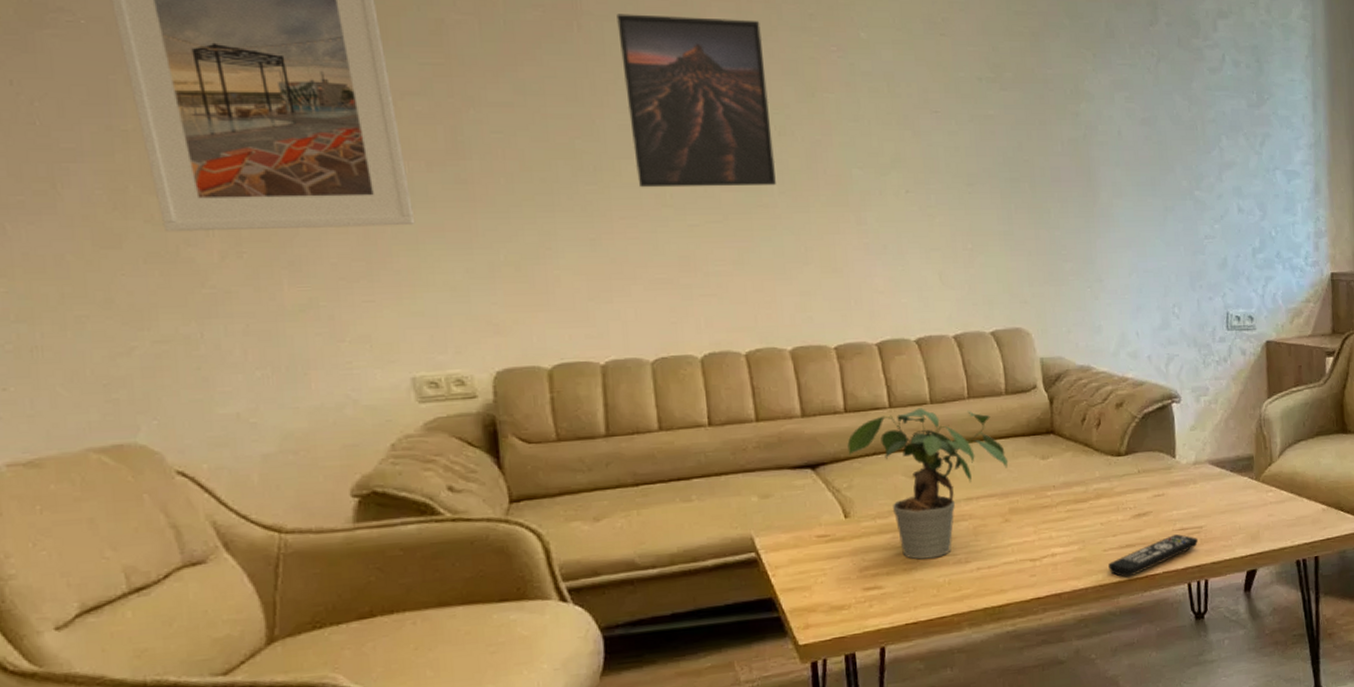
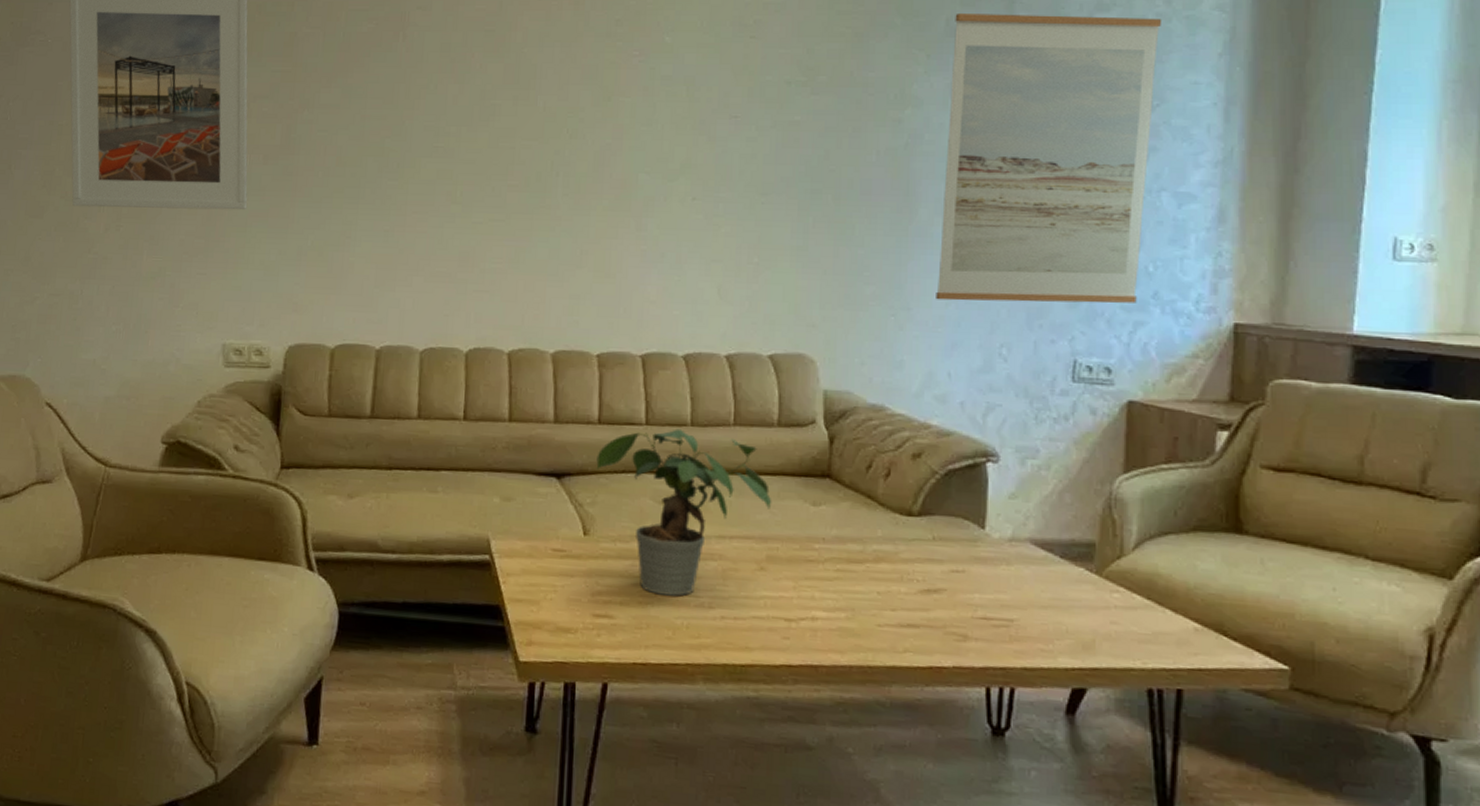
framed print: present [616,13,776,188] -> none [434,24,567,187]
remote control: present [1108,534,1199,578] -> none [882,623,1007,664]
wall art: none [1112,16,1266,271] -> present [936,12,1162,304]

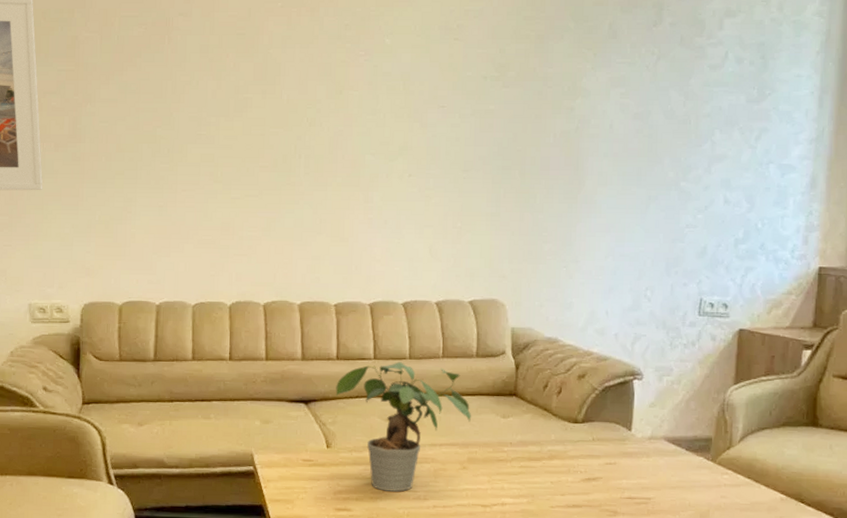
wall art: present [936,12,1162,304] -> none [598,18,776,254]

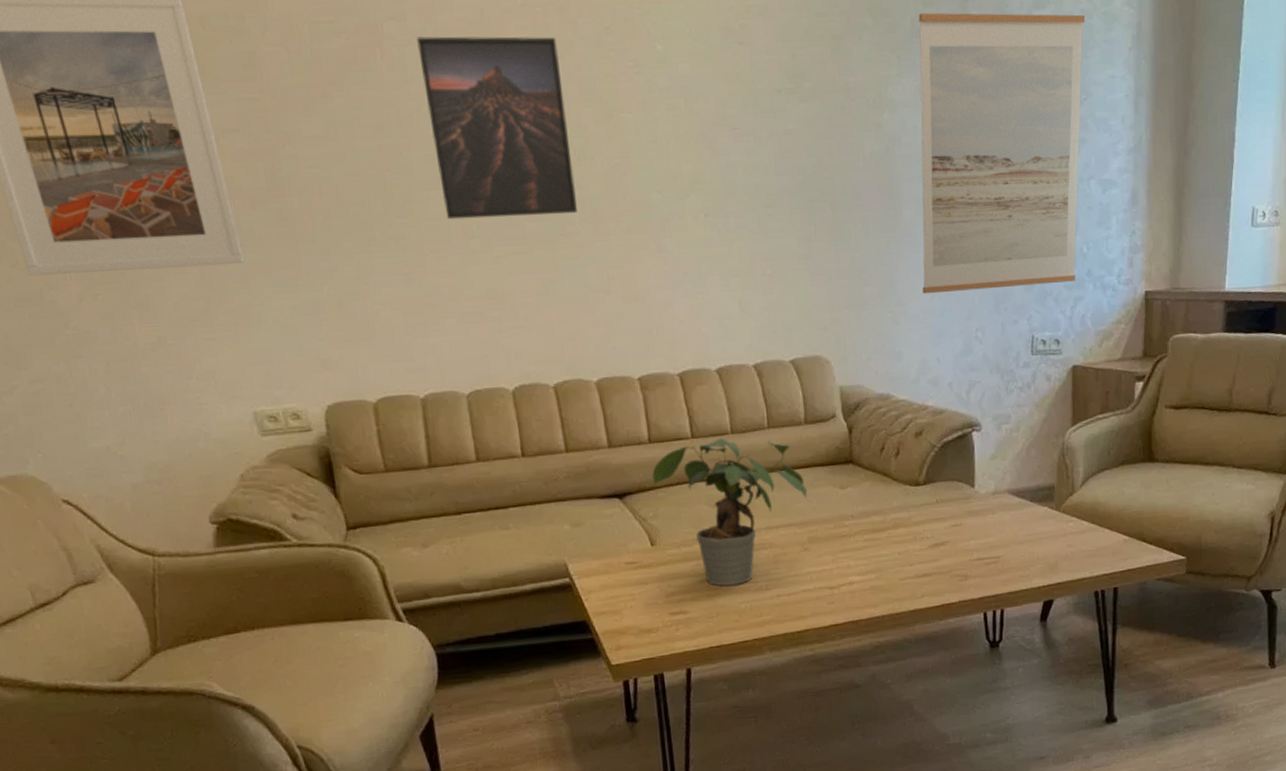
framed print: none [197,28,305,168] -> present [417,36,577,220]
wall art: none [598,18,776,254] -> present [918,12,1086,294]

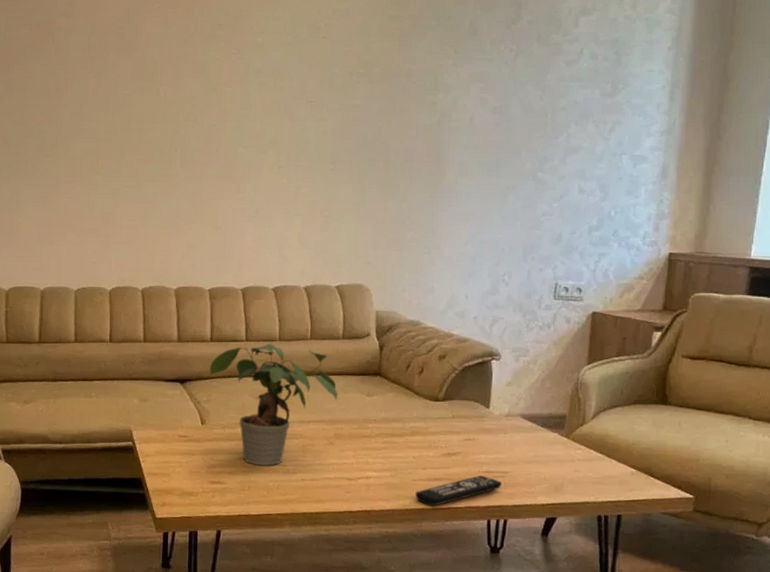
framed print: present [417,36,577,220] -> none [78,29,181,160]
remote control: none [905,564,996,606] -> present [415,476,503,506]
wall art: present [918,12,1086,294] -> none [458,16,629,241]

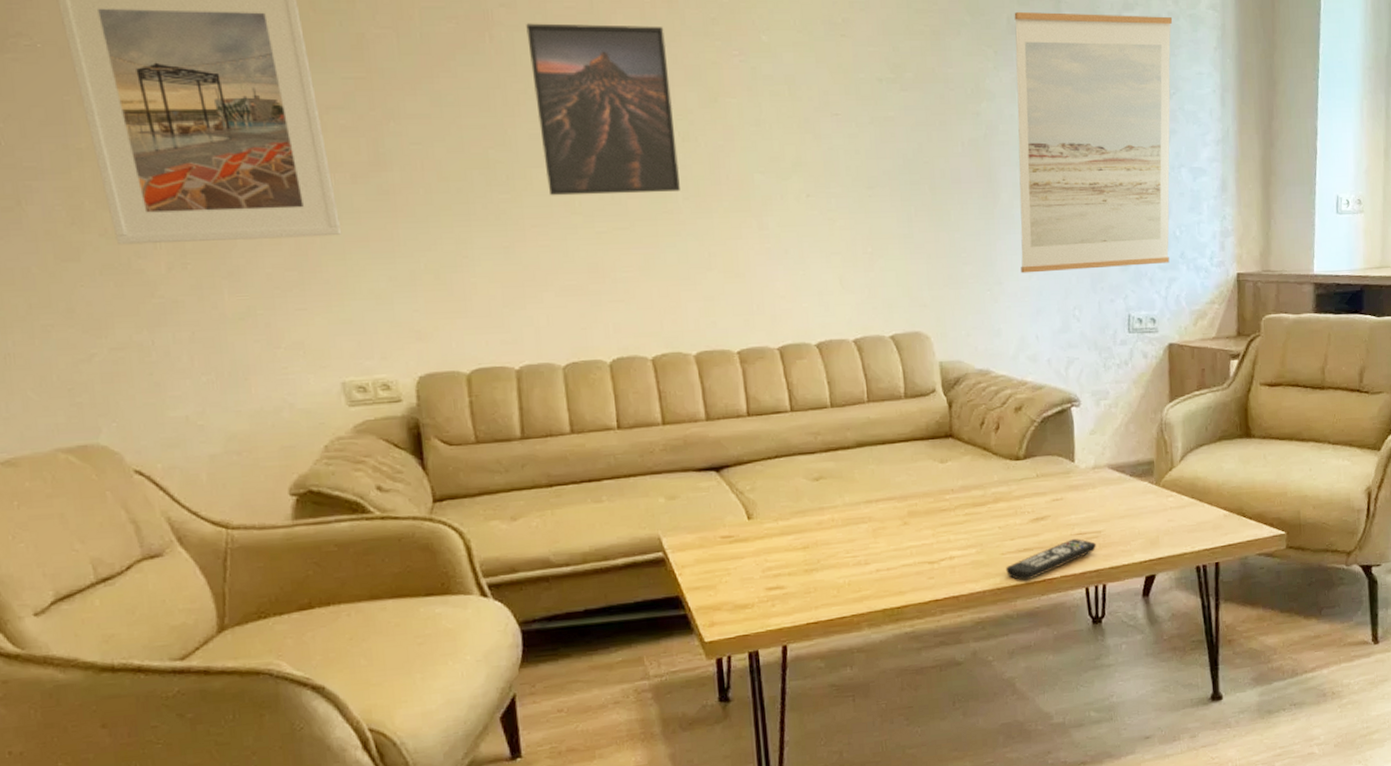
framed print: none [78,29,181,160] -> present [526,23,680,196]
potted plant: present [209,343,338,467] -> none [750,411,908,561]
wall art: none [458,16,629,241] -> present [1014,11,1173,273]

